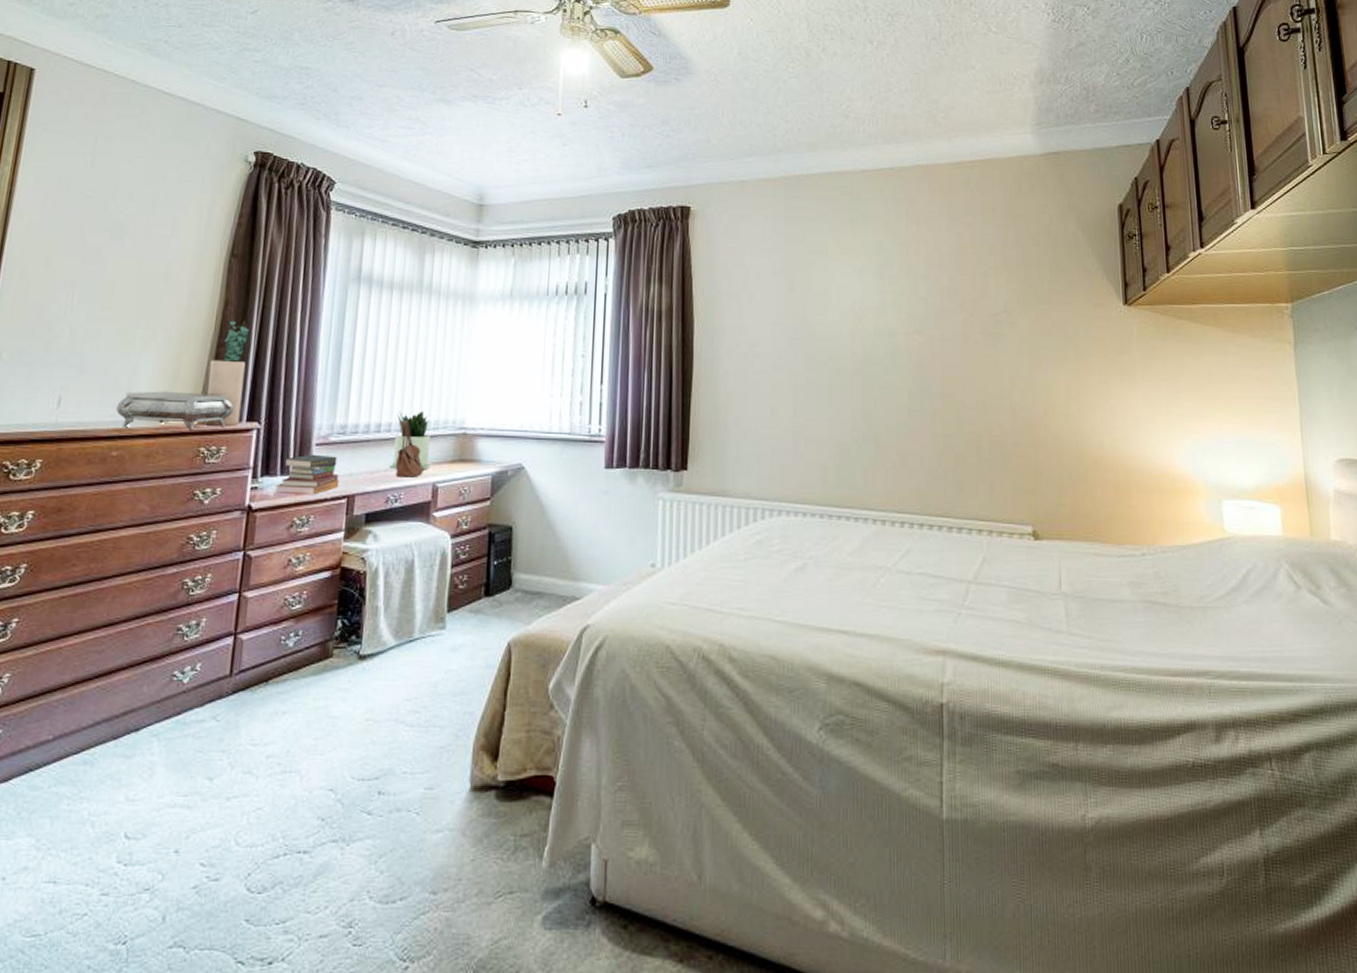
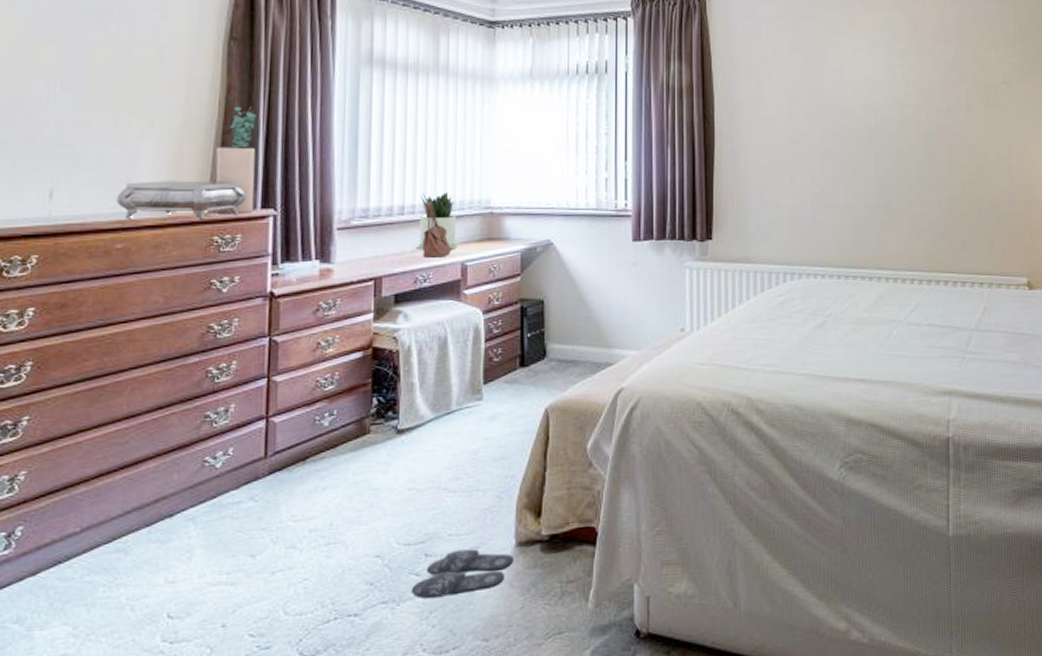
books: present [275,454,340,495] -> none [298,238,365,280]
slippers: none [362,790,468,840] -> present [411,549,514,598]

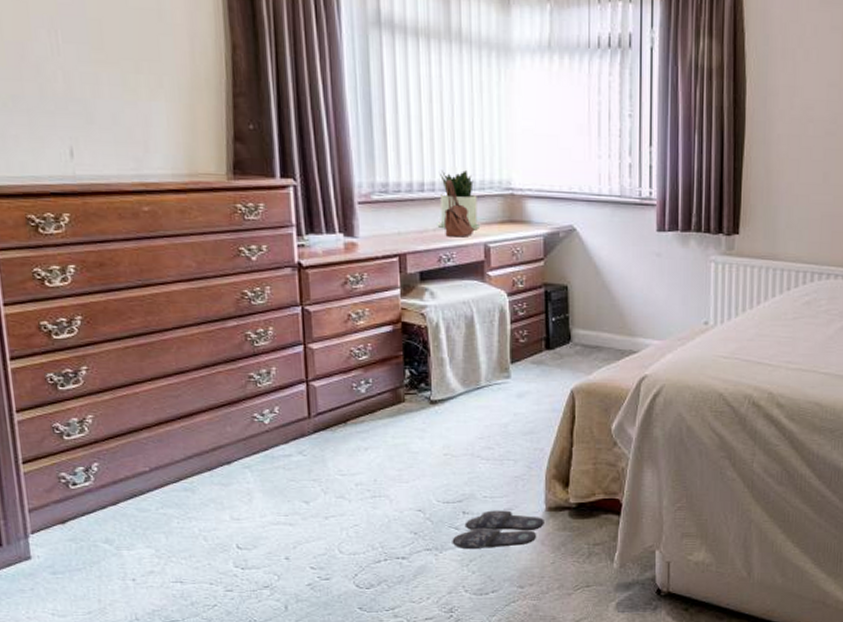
jewelry box: present [116,180,246,220] -> none [136,143,265,187]
vase: present [215,103,256,215] -> none [229,64,274,184]

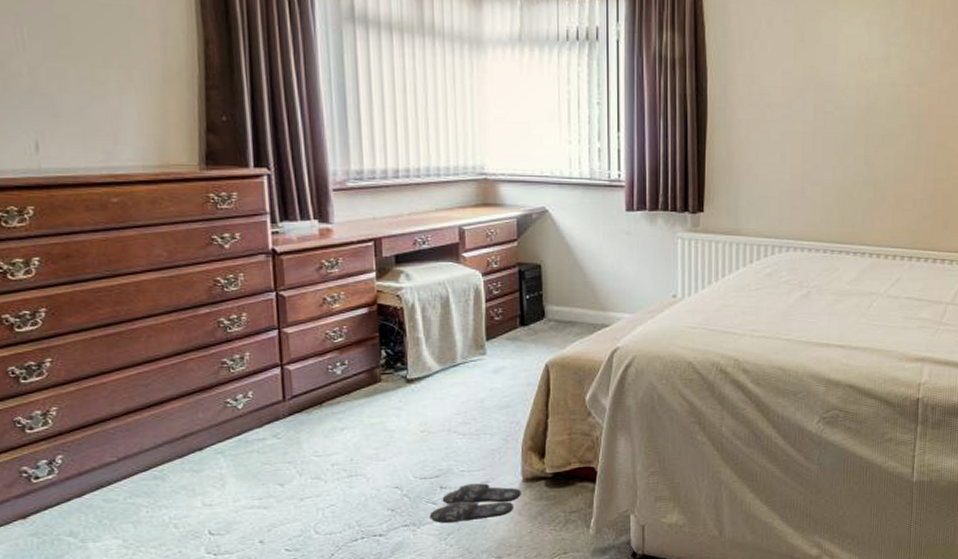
planter: present [437,170,481,230] -> none [412,157,455,214]
handbag: present [444,179,475,237] -> none [419,166,449,221]

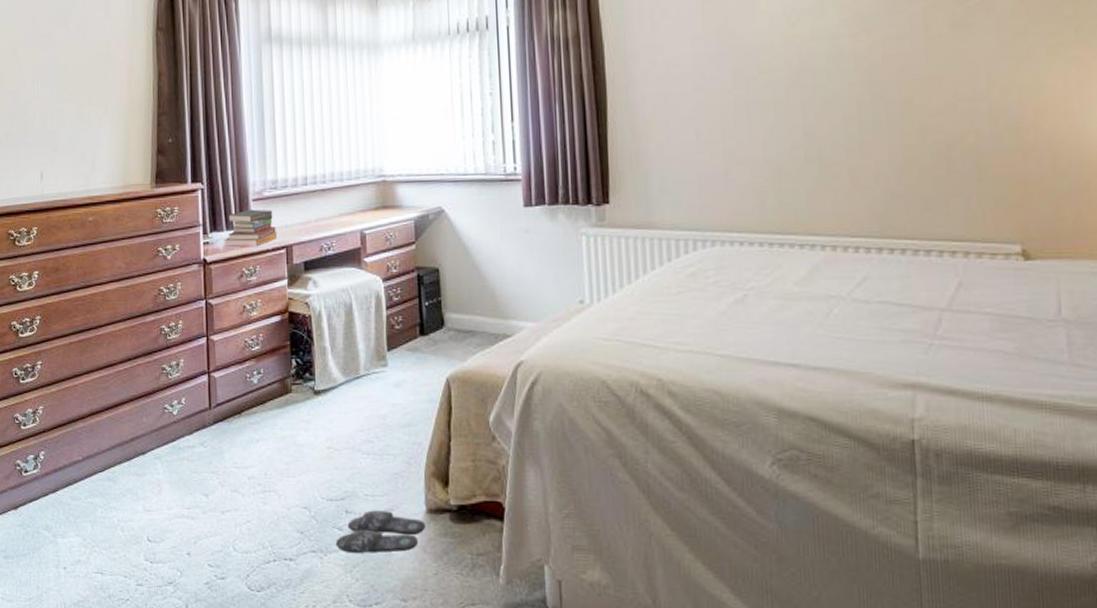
books: none [298,199,364,239] -> present [224,209,278,248]

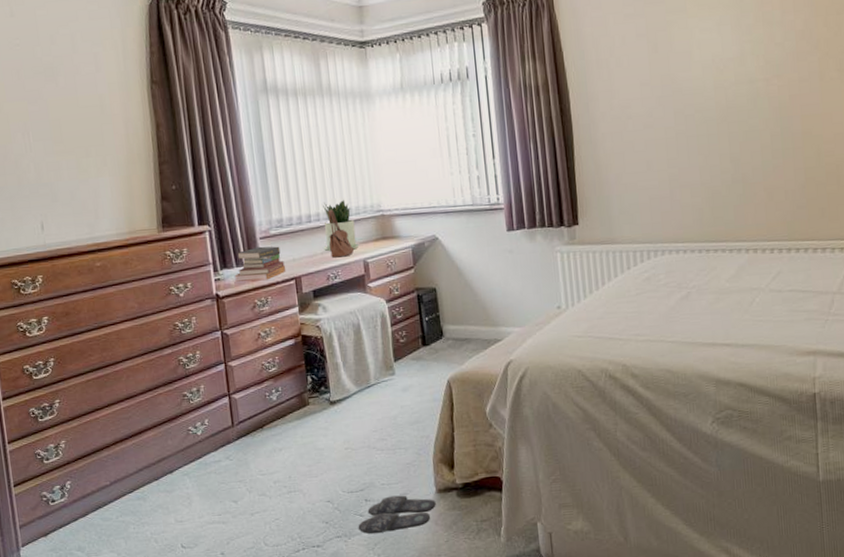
planter: none [318,162,357,219] -> present [323,200,359,252]
handbag: none [325,171,352,226] -> present [327,209,355,258]

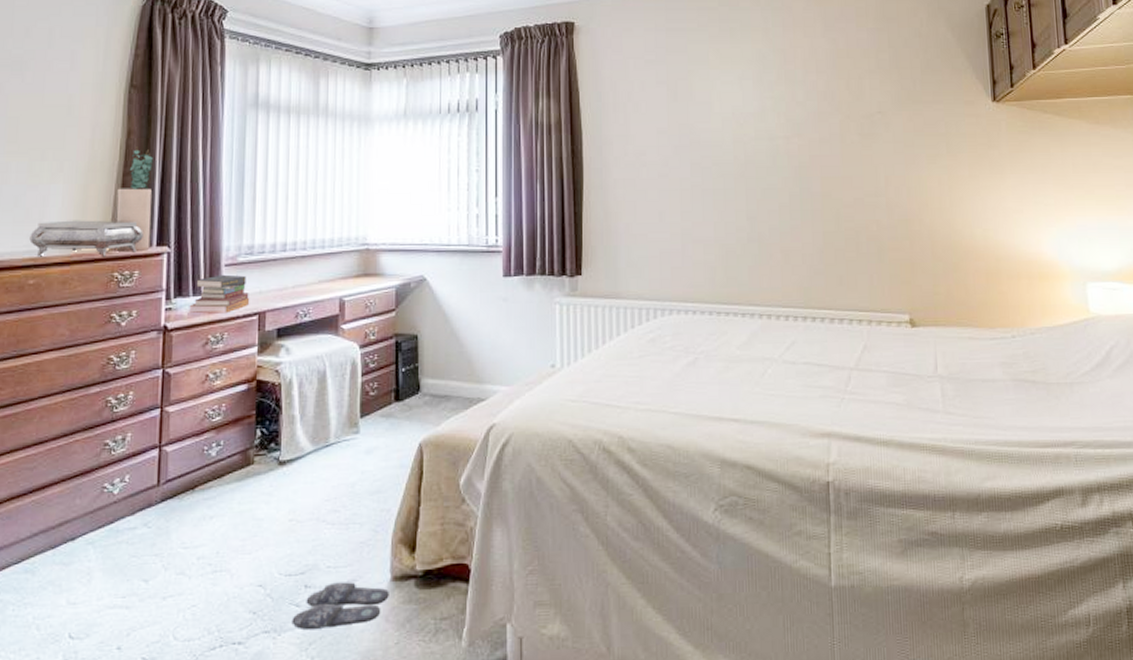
jewelry box: none [89,205,186,242] -> present [29,220,143,257]
vase: none [156,138,193,234] -> present [116,147,153,253]
planter: present [323,200,359,252] -> none [296,230,337,286]
handbag: present [327,209,355,258] -> none [303,238,331,293]

